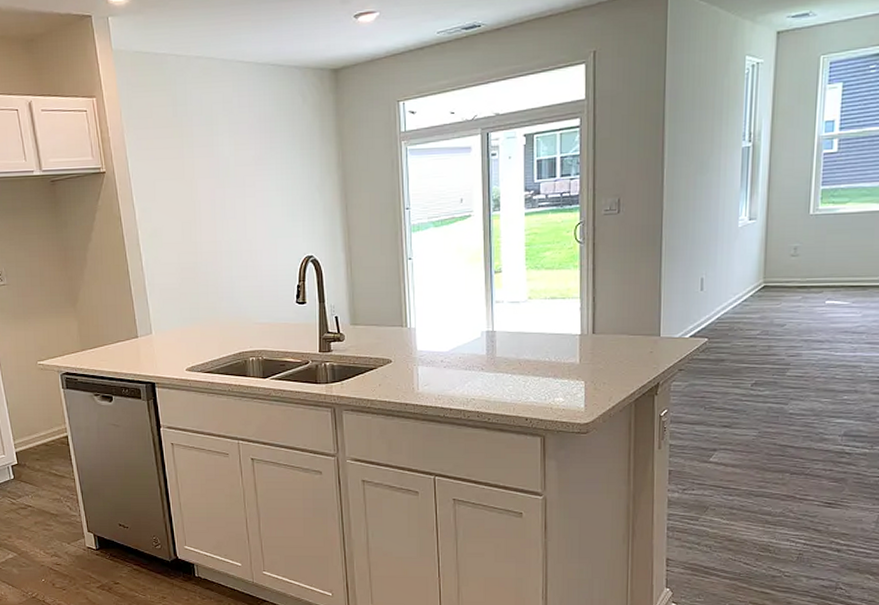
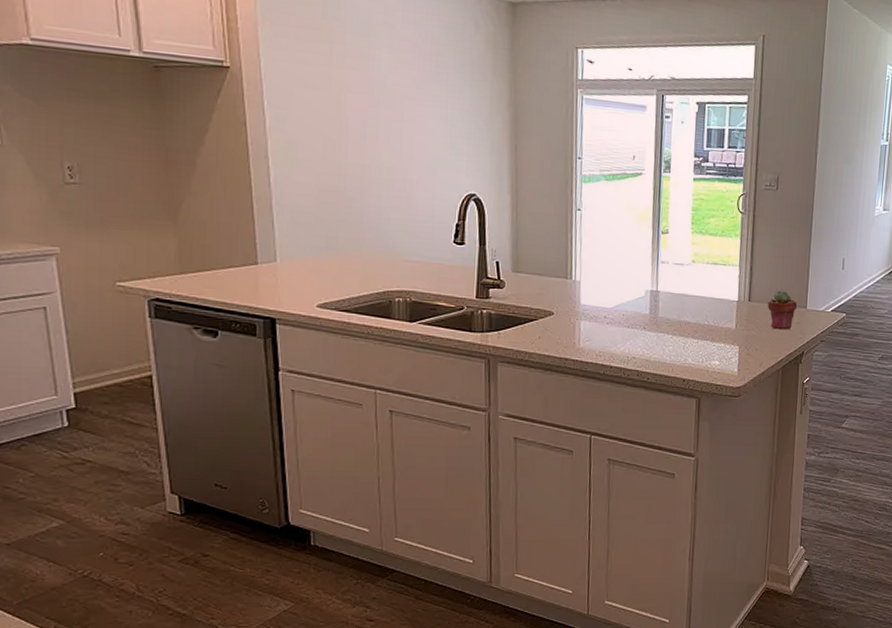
potted succulent: none [614,318,649,361] -> present [767,290,798,330]

